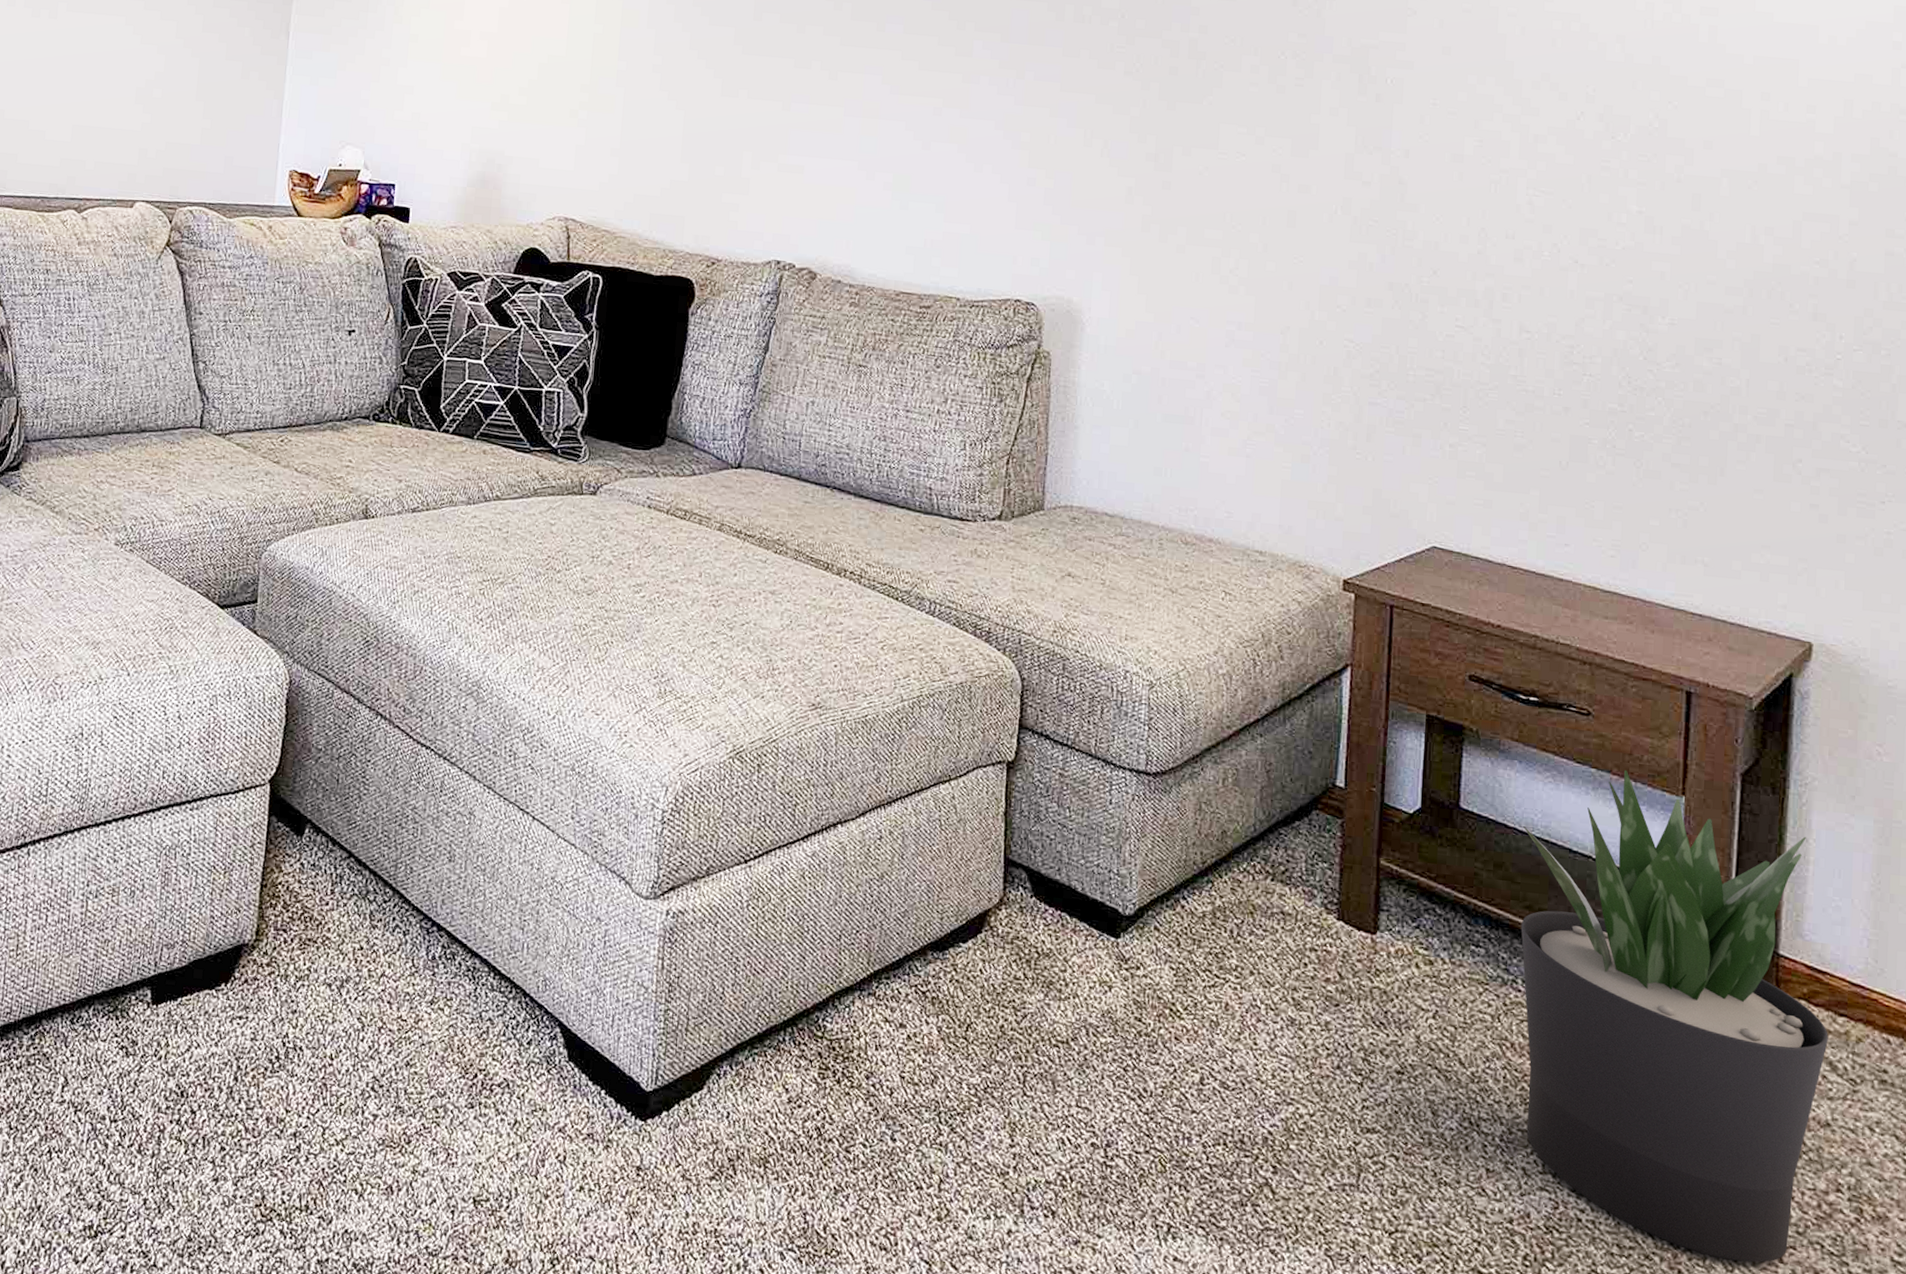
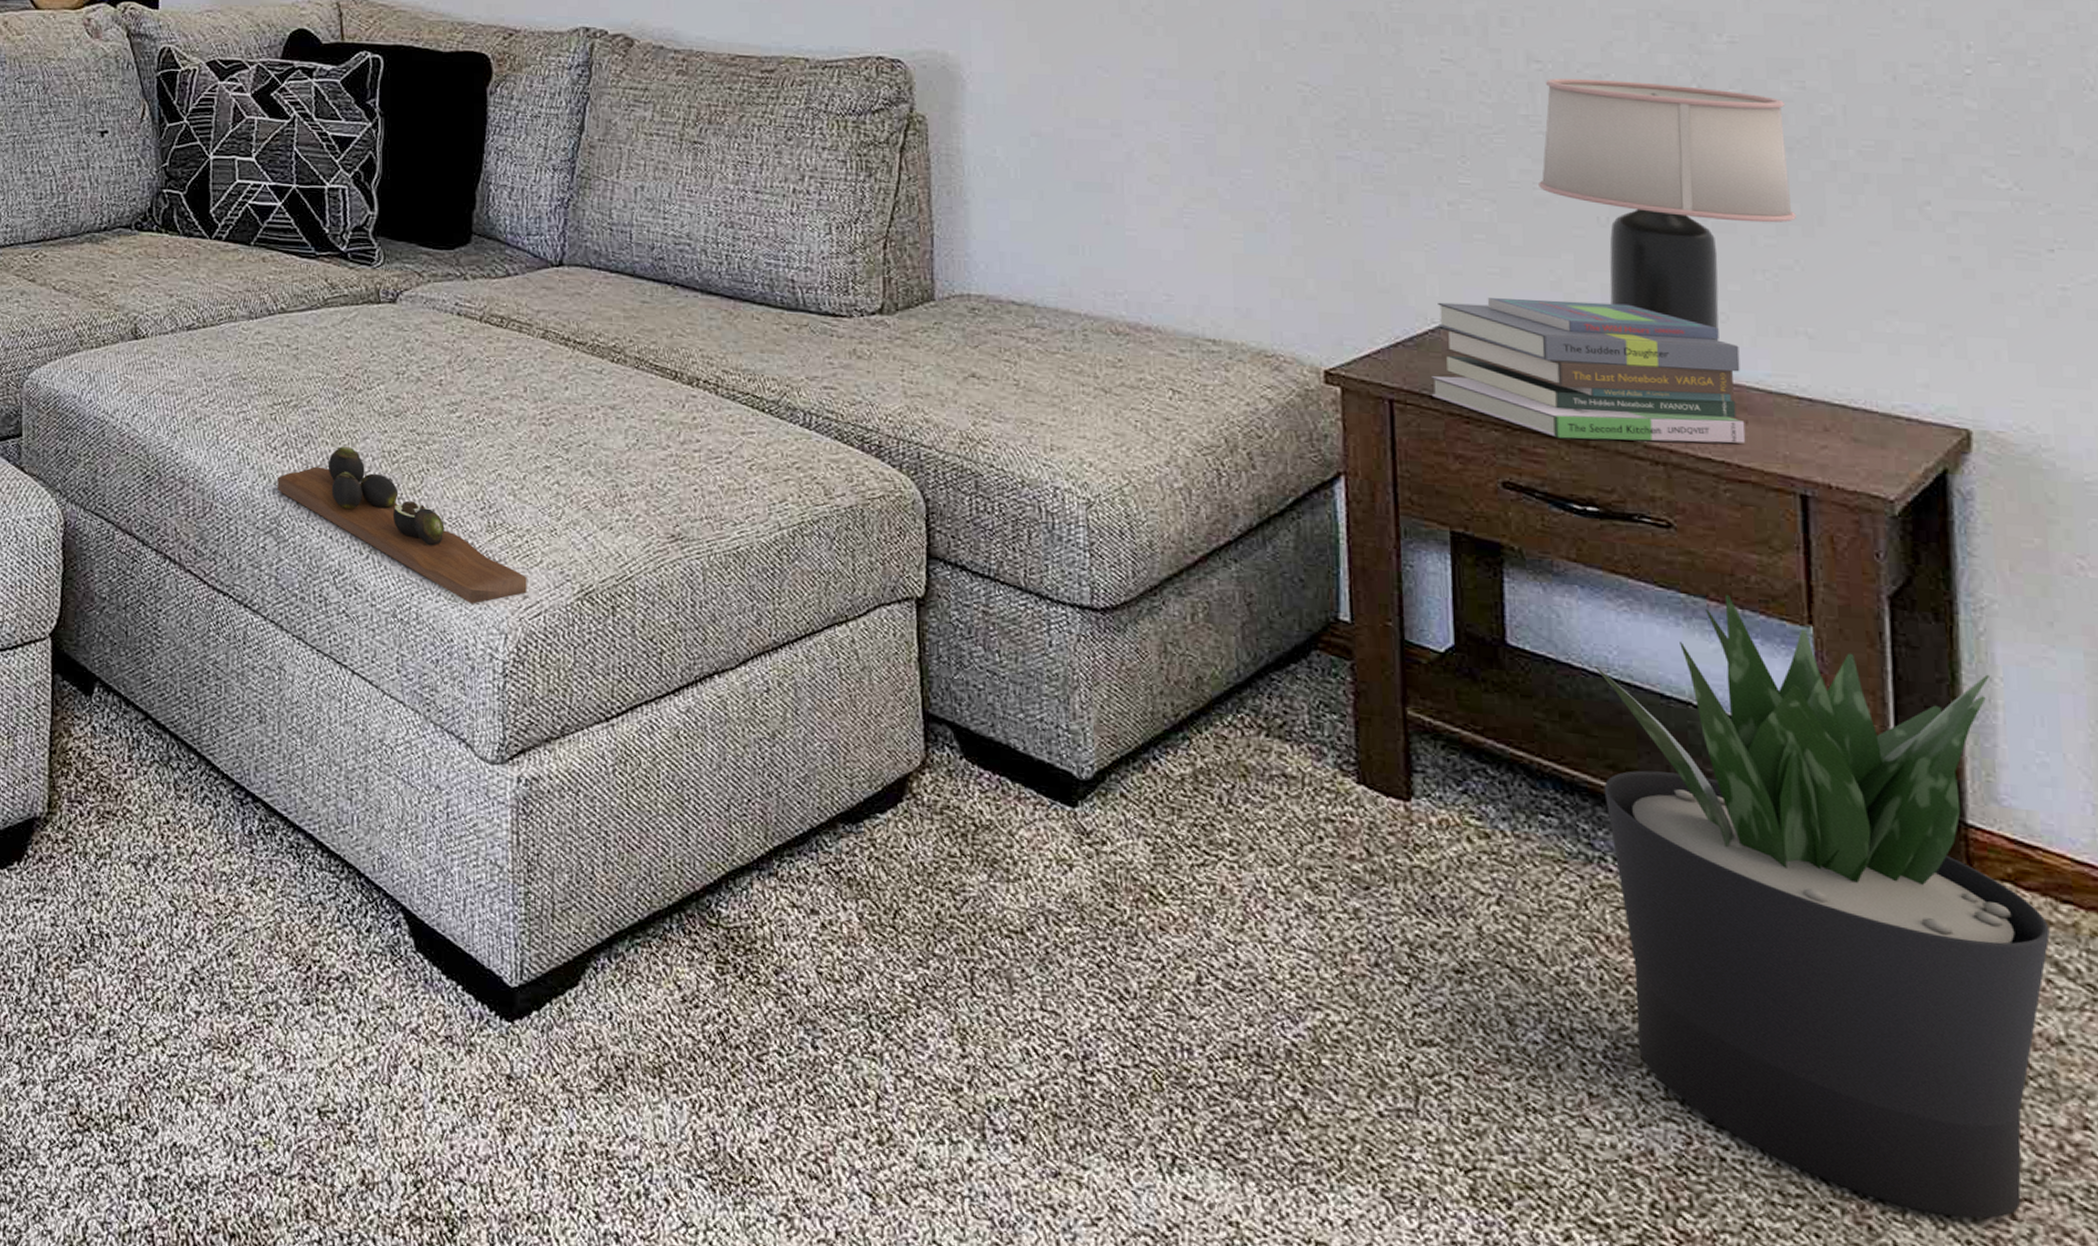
decorative tray: none [480,619,689,760] -> present [277,446,527,604]
books: none [1422,524,1653,649] -> present [1430,298,1746,443]
table lamp: none [1519,346,1705,566] -> present [1539,78,1796,341]

